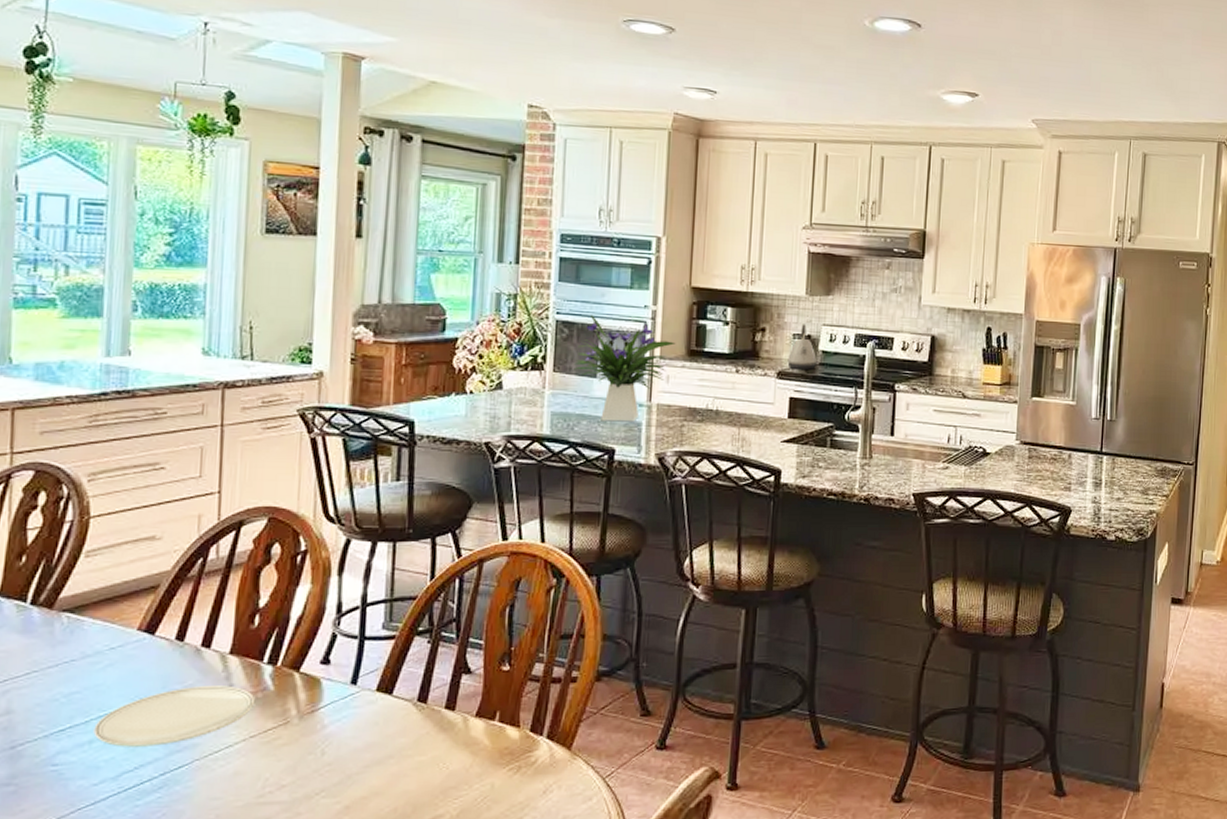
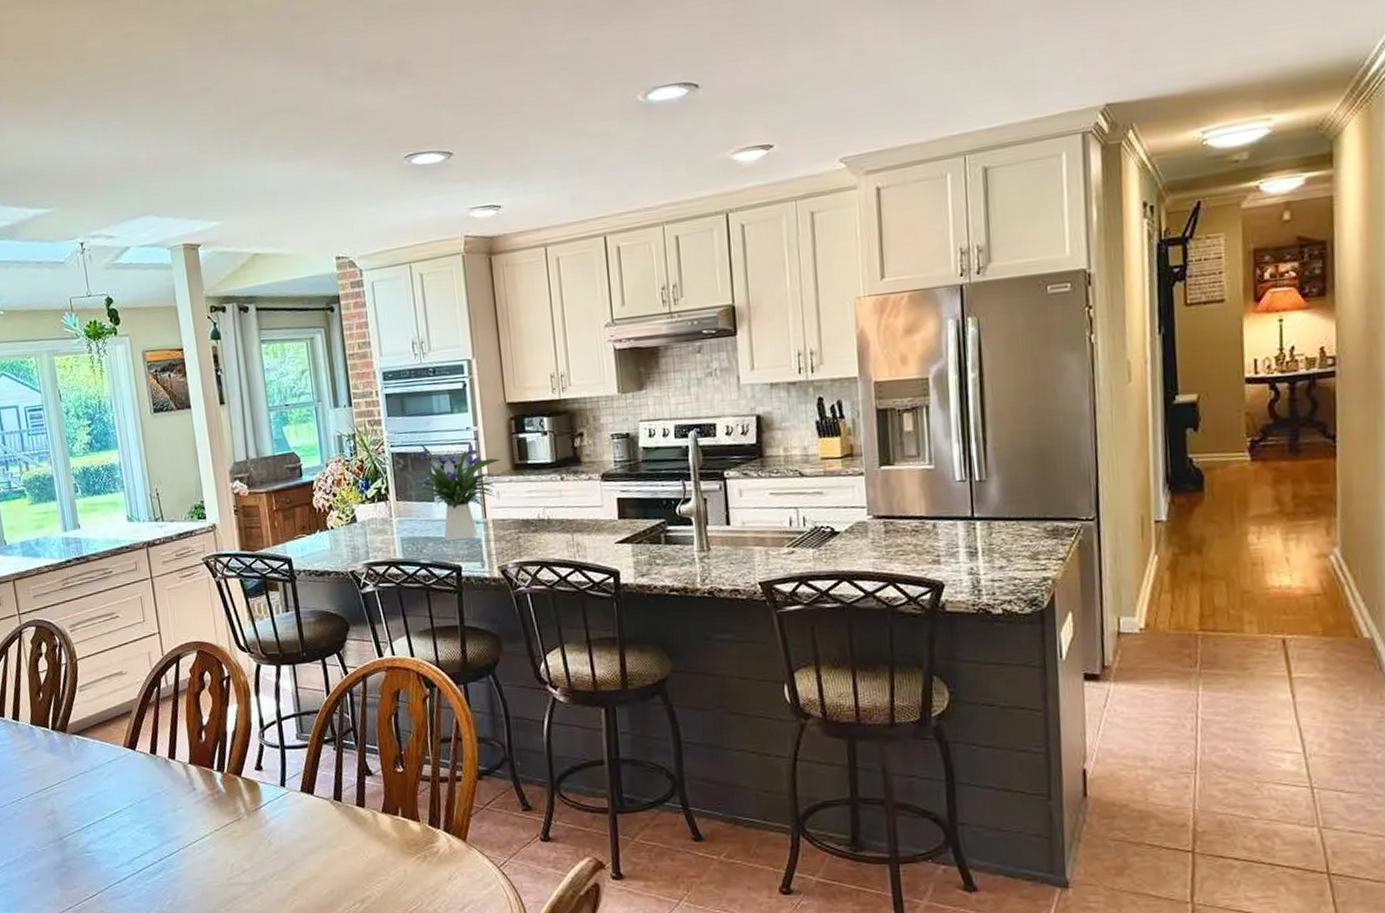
plate: present [93,685,254,747] -> none [109,789,213,839]
kettle: present [787,324,818,371] -> none [609,423,640,471]

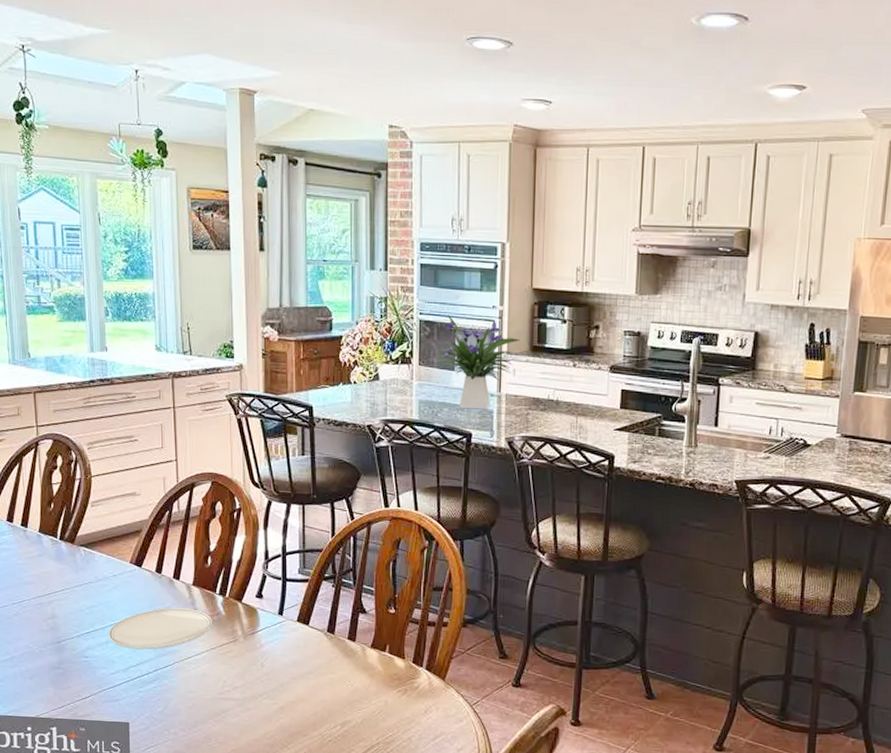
plate: none [109,789,213,839] -> present [108,608,212,650]

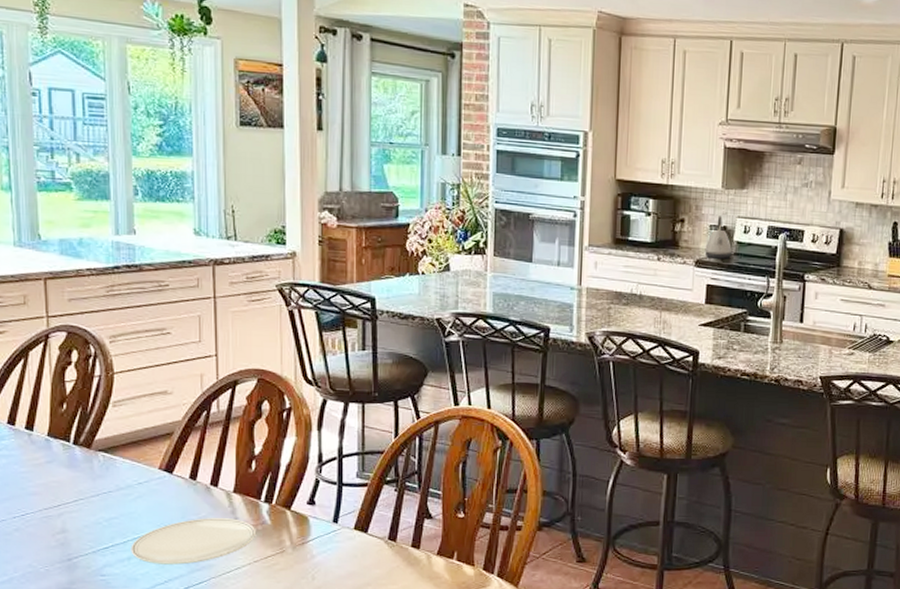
flower arrangement: present [436,315,520,411] -> none [512,204,603,305]
kettle: none [619,321,647,365] -> present [705,216,733,260]

